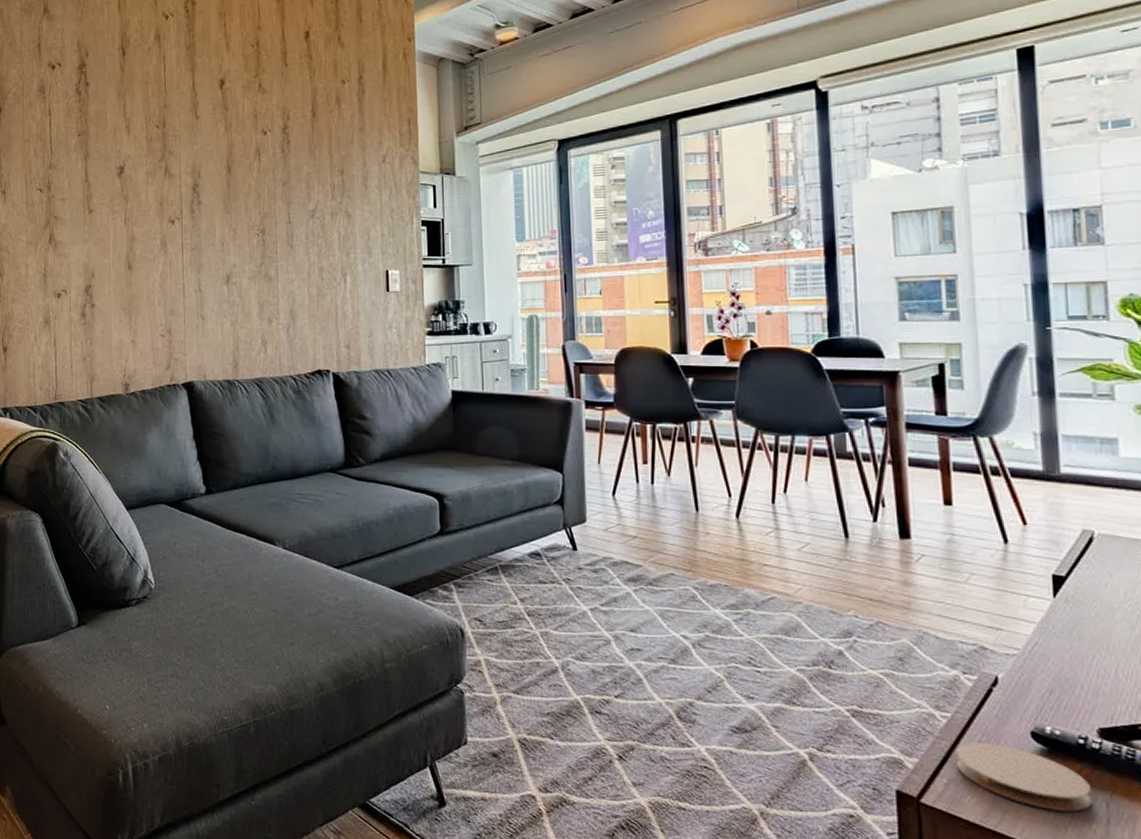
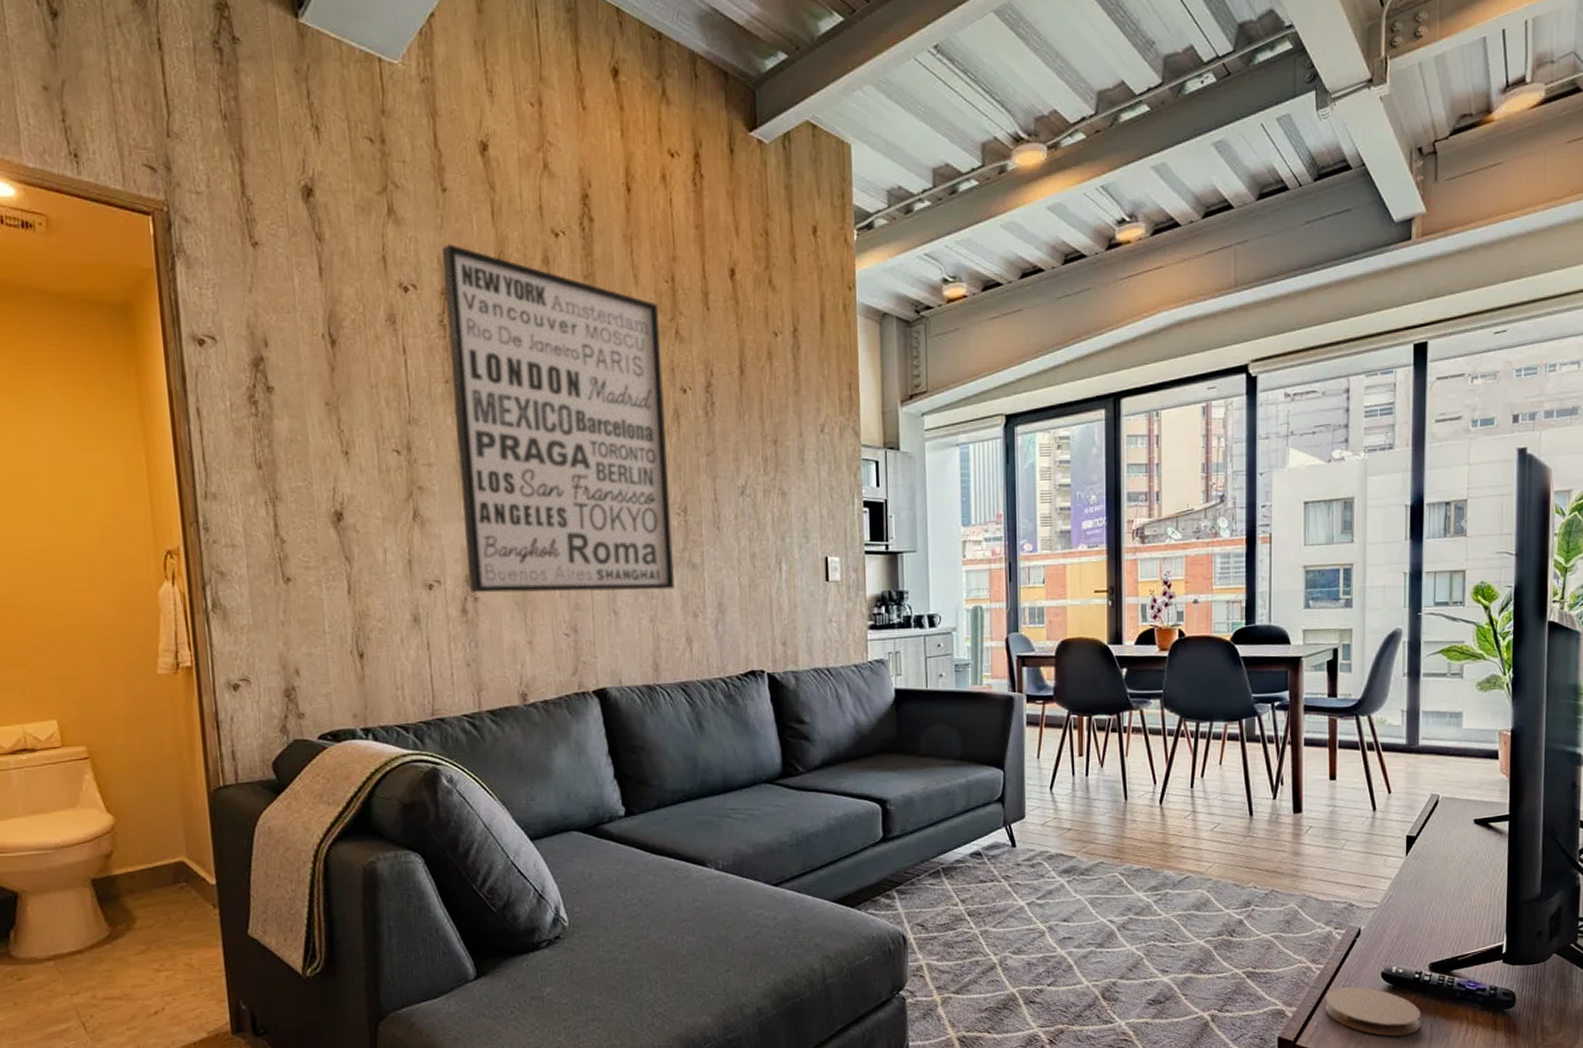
wall art: none [80,31,253,301] -> present [441,244,675,594]

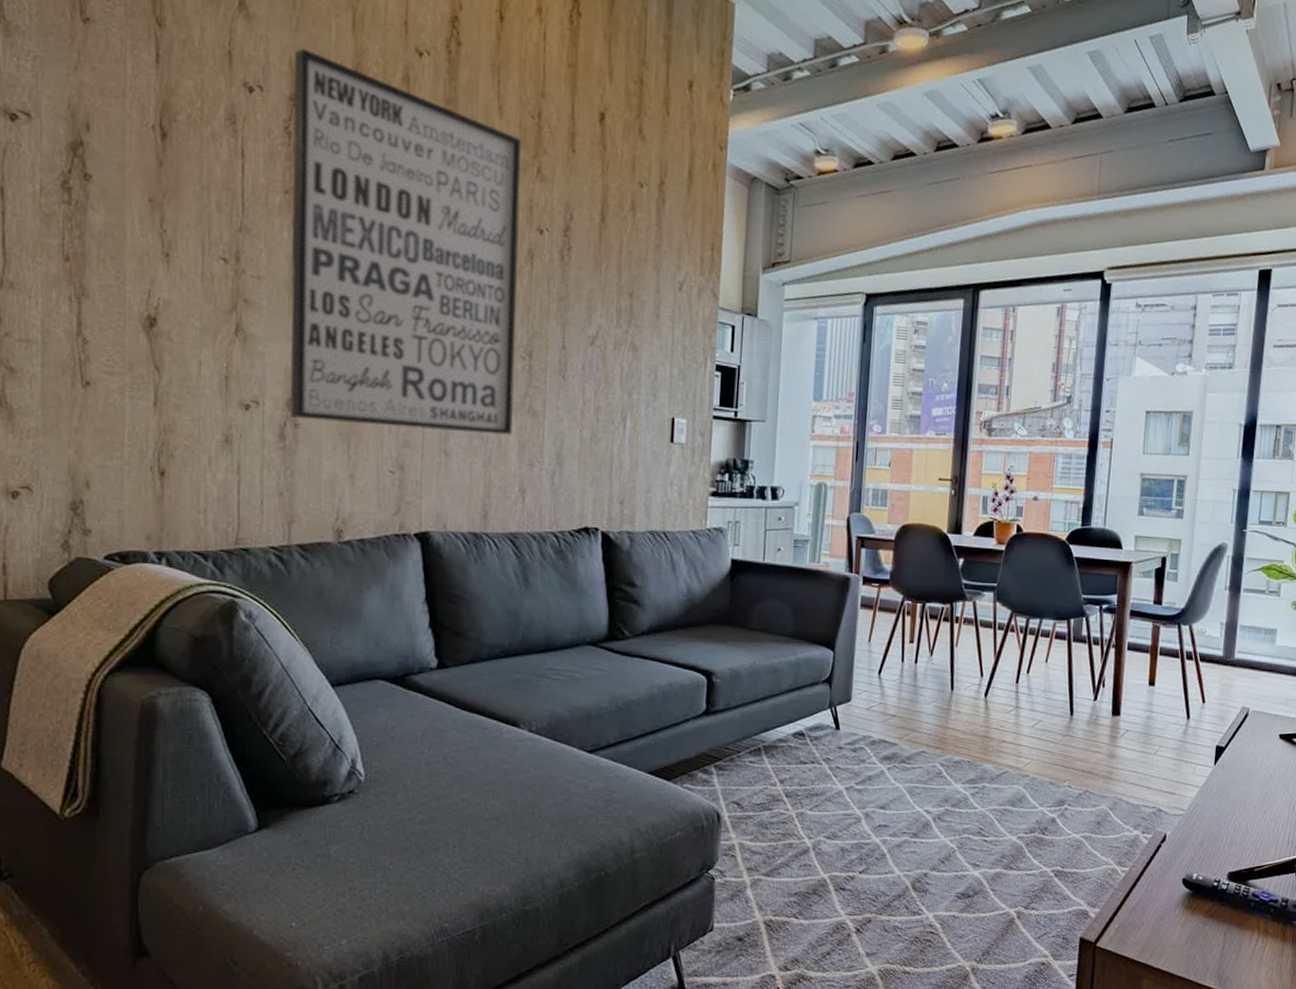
coaster: present [1325,986,1420,1036] -> none [1127,891,1216,942]

